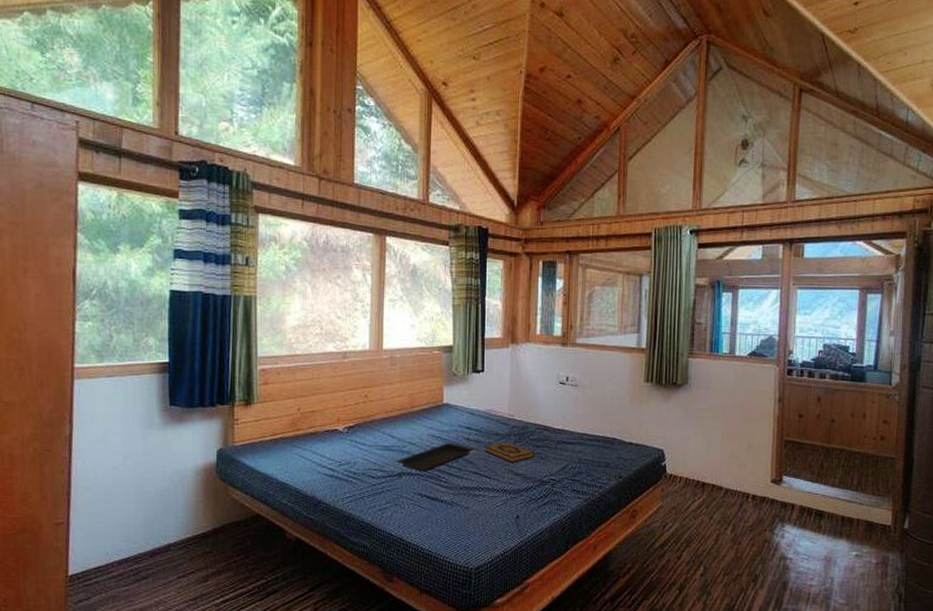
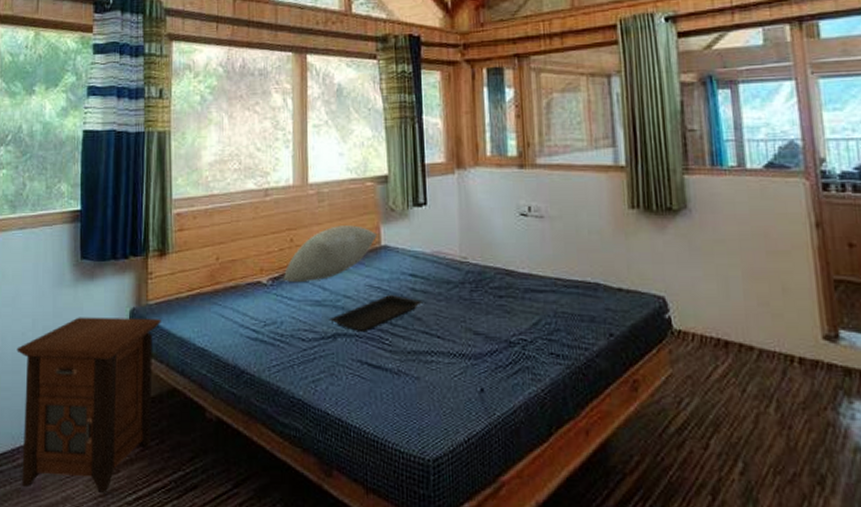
nightstand: none [108,455,246,597] -> present [16,317,161,492]
pillow: none [357,386,440,431] -> present [283,225,377,283]
hardback book: present [485,442,535,463] -> none [434,291,497,319]

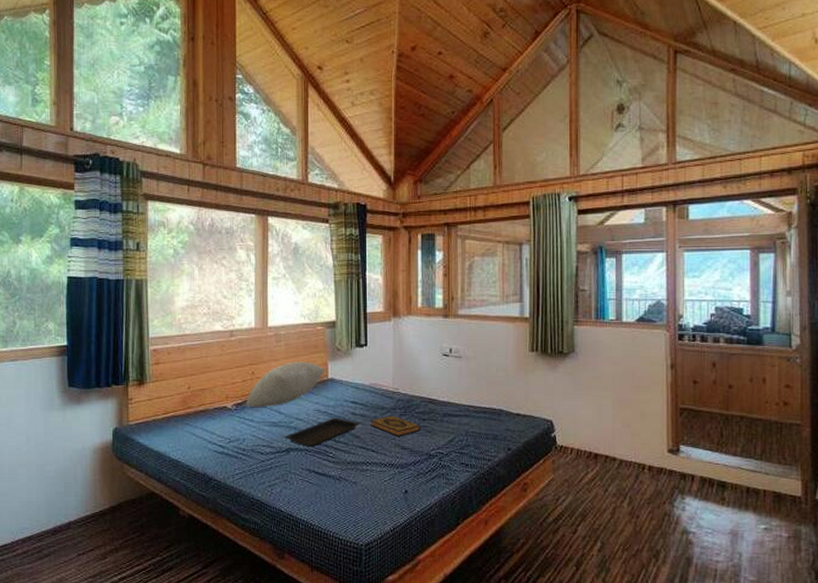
nightstand: present [16,317,161,492] -> none [12,435,141,574]
hardback book: none [434,291,497,319] -> present [371,415,421,437]

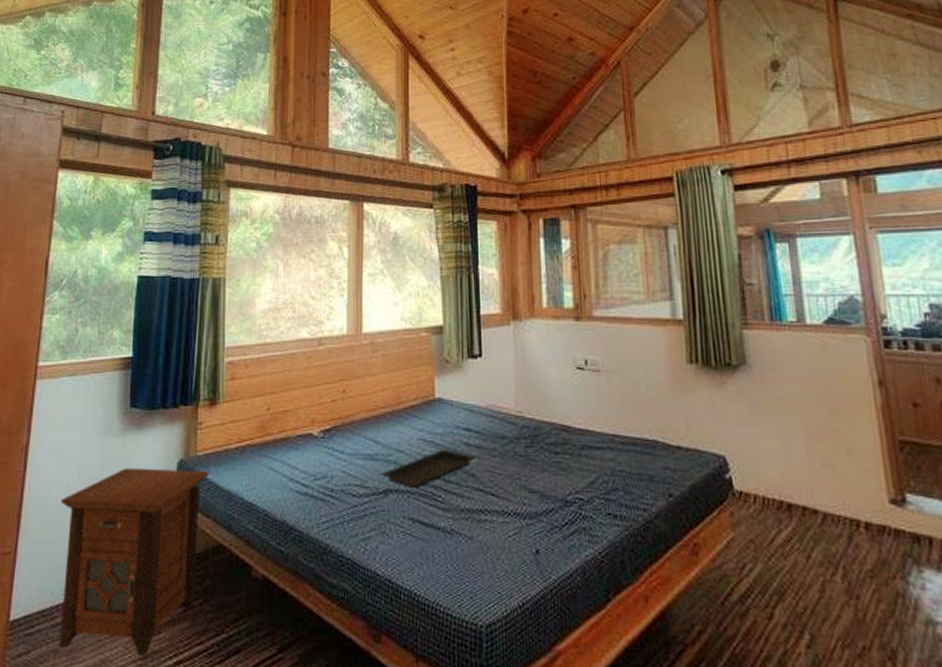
nightstand: none [12,435,141,574] -> present [59,468,209,655]
pillow: present [245,362,325,408] -> none [334,377,431,436]
hardback book: present [371,415,421,437] -> none [489,447,553,476]

